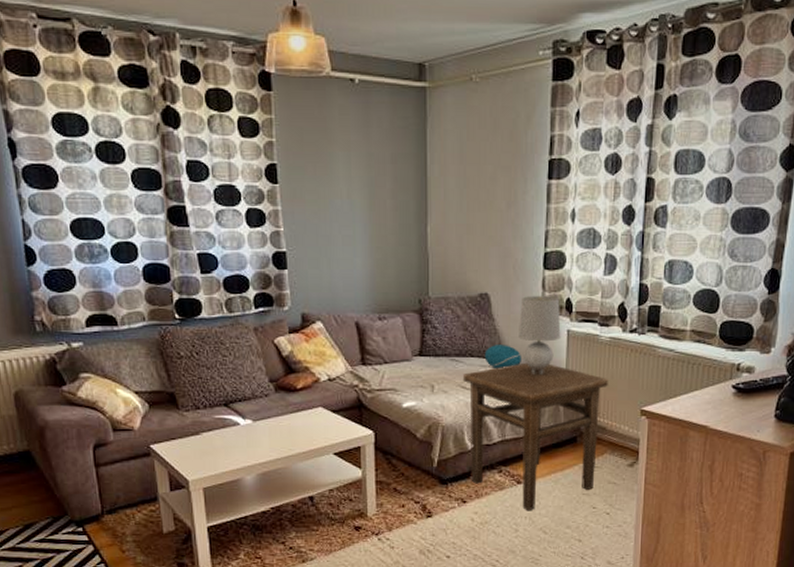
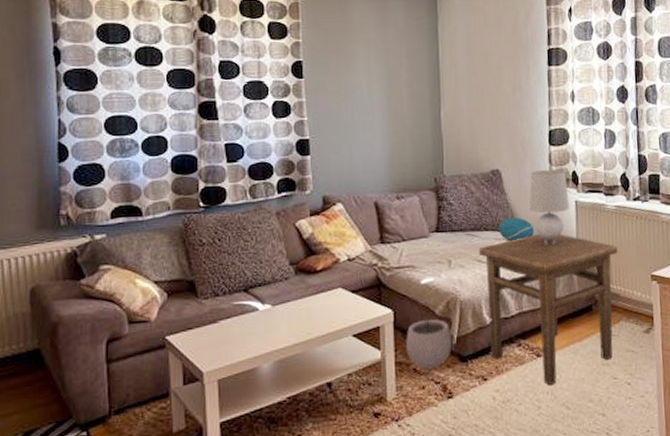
plant pot: none [387,435,433,489] -> present [406,312,452,369]

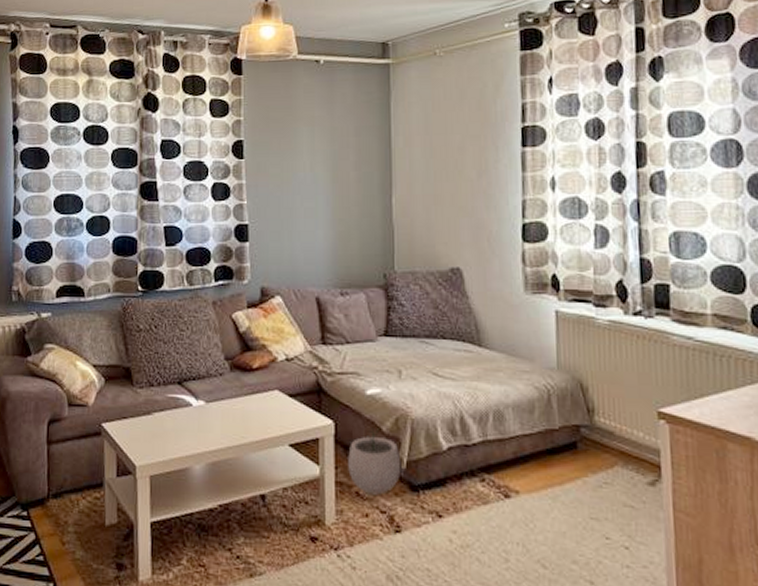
side table: present [478,234,618,386] -> none [434,347,612,536]
cushion: present [498,217,534,242] -> none [458,326,502,355]
table lamp: present [529,169,570,245] -> none [497,270,548,362]

